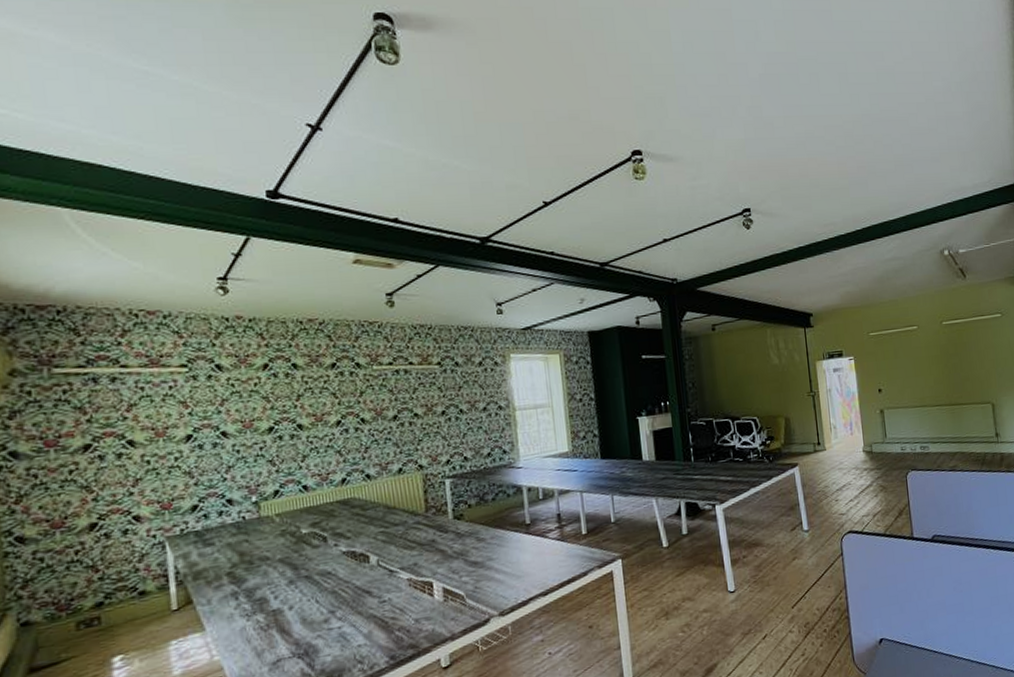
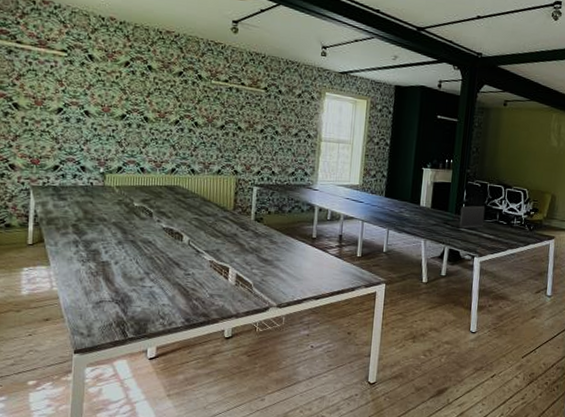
laptop computer: none [677,445,718,477] -> present [447,205,485,229]

